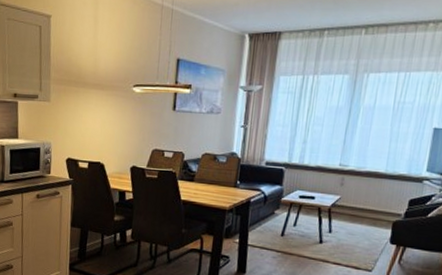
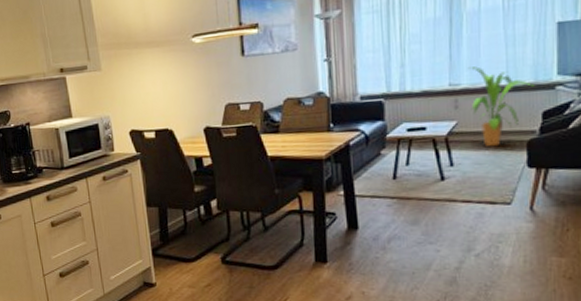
house plant: none [353,153,407,223] -> present [467,66,534,147]

